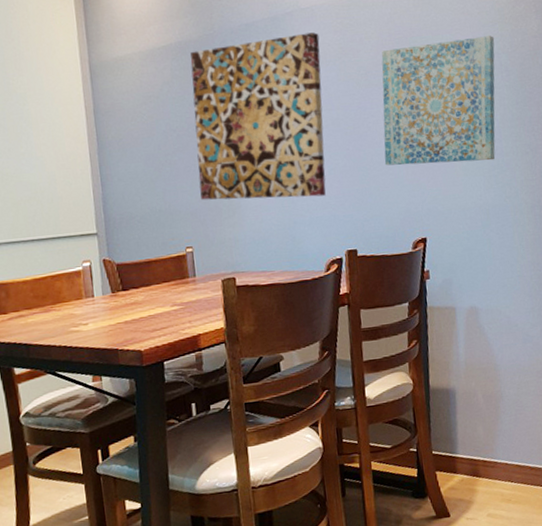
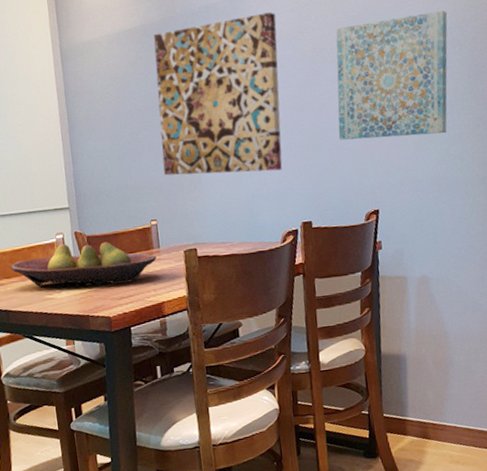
fruit bowl: none [31,270,192,319] -> present [10,242,157,288]

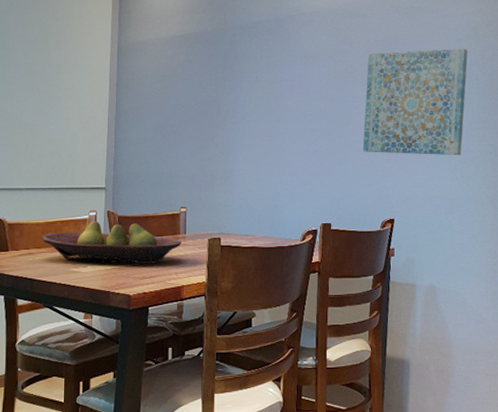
wall art: present [153,12,282,176] -> none [199,34,315,174]

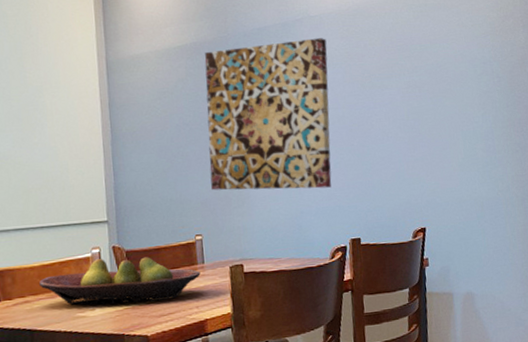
wall art: none [199,34,315,174] -> present [204,38,332,191]
wall art: present [362,49,468,156] -> none [384,46,489,161]

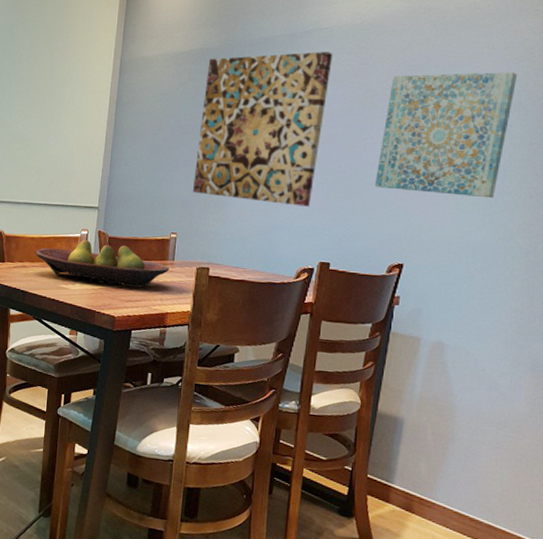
wall art: none [384,46,489,161] -> present [374,72,518,199]

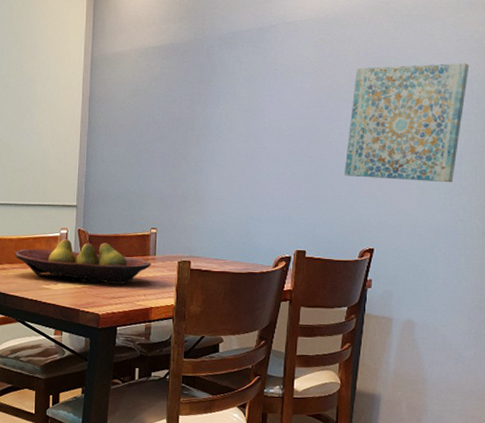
wall art: present [193,52,333,207] -> none [171,45,299,197]

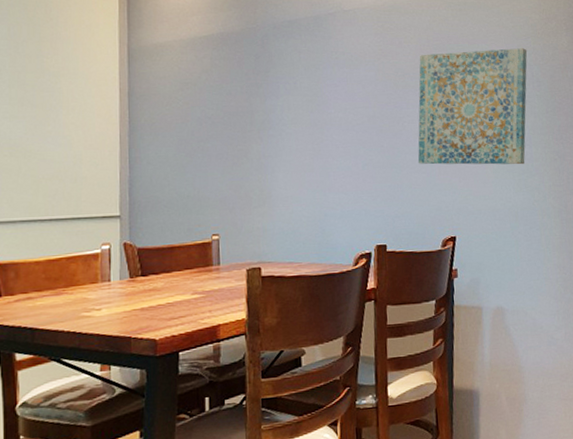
fruit bowl: present [14,238,151,284] -> none [43,255,215,305]

